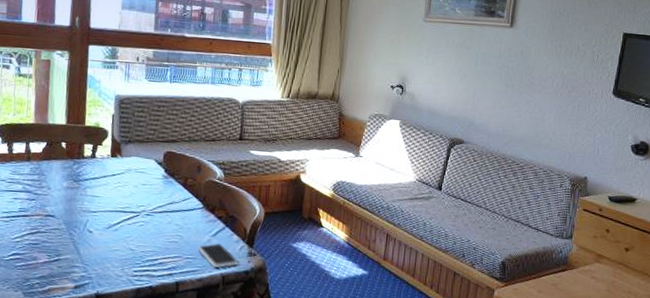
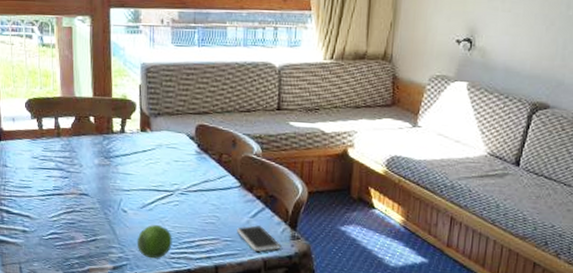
fruit: none [100,244,136,277] -> present [137,225,172,259]

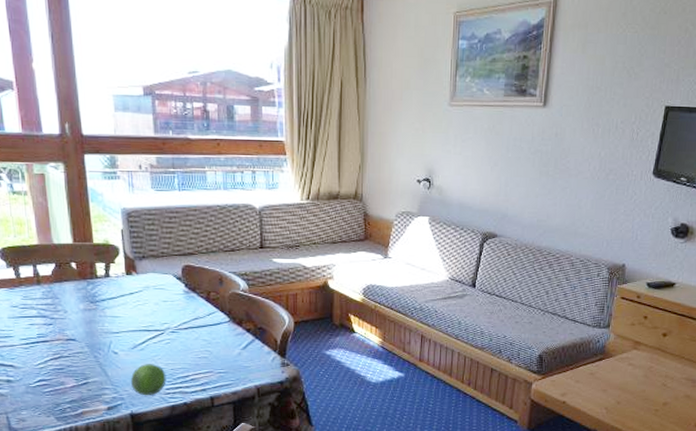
smartphone: present [236,224,280,252] -> none [228,355,272,380]

